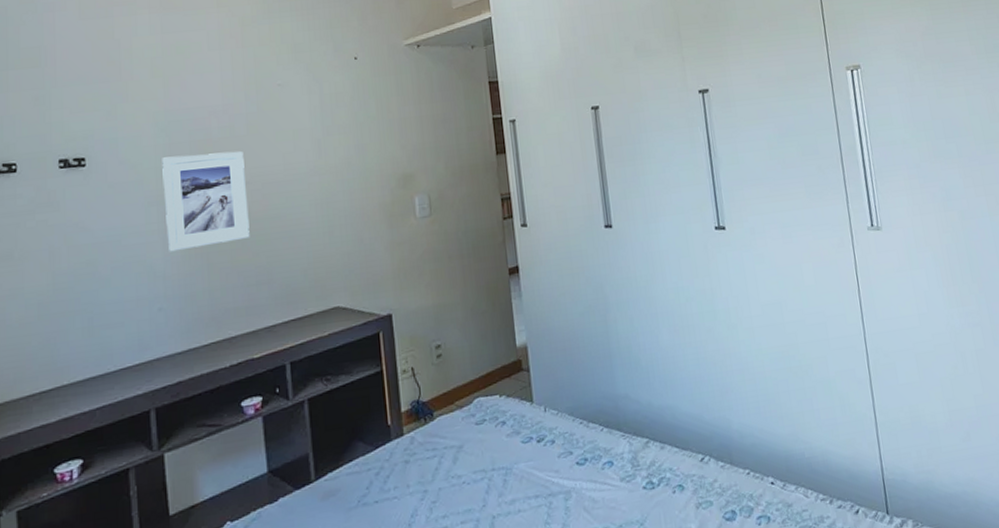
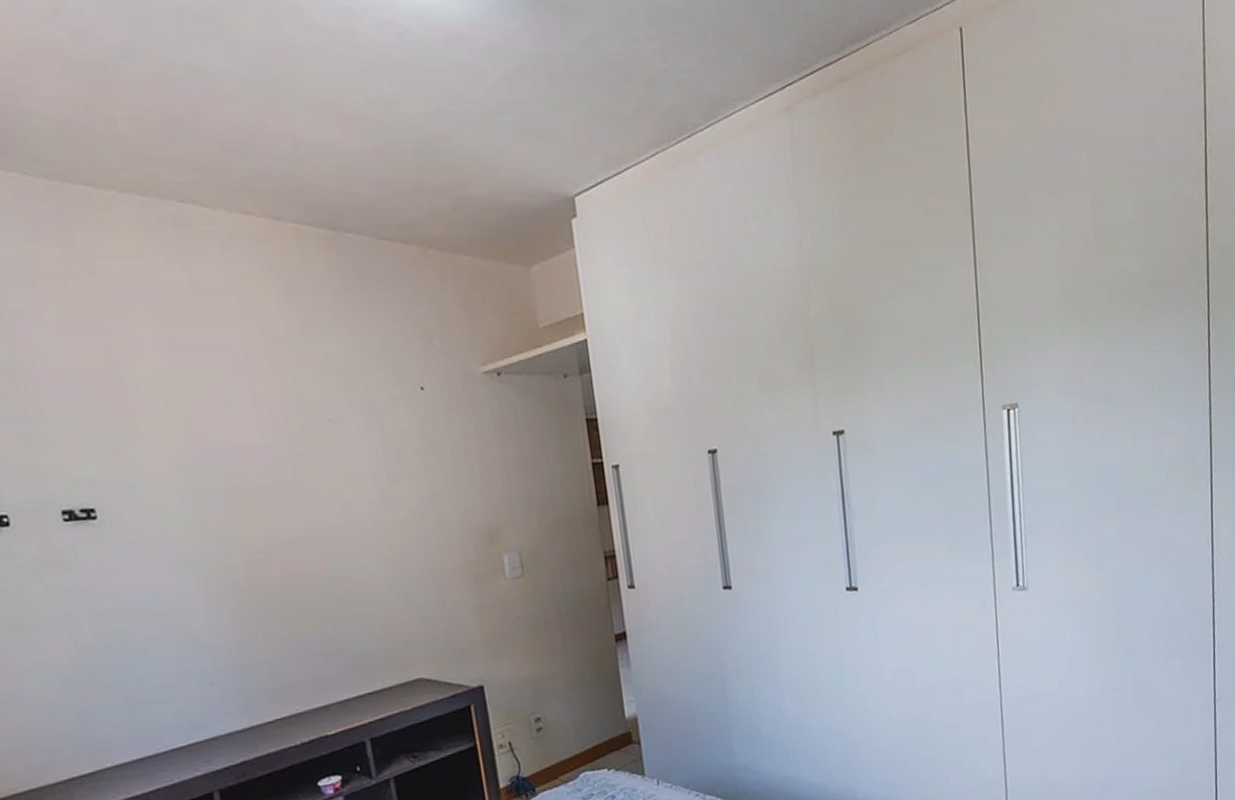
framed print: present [162,151,250,252] -> none [192,501,310,619]

